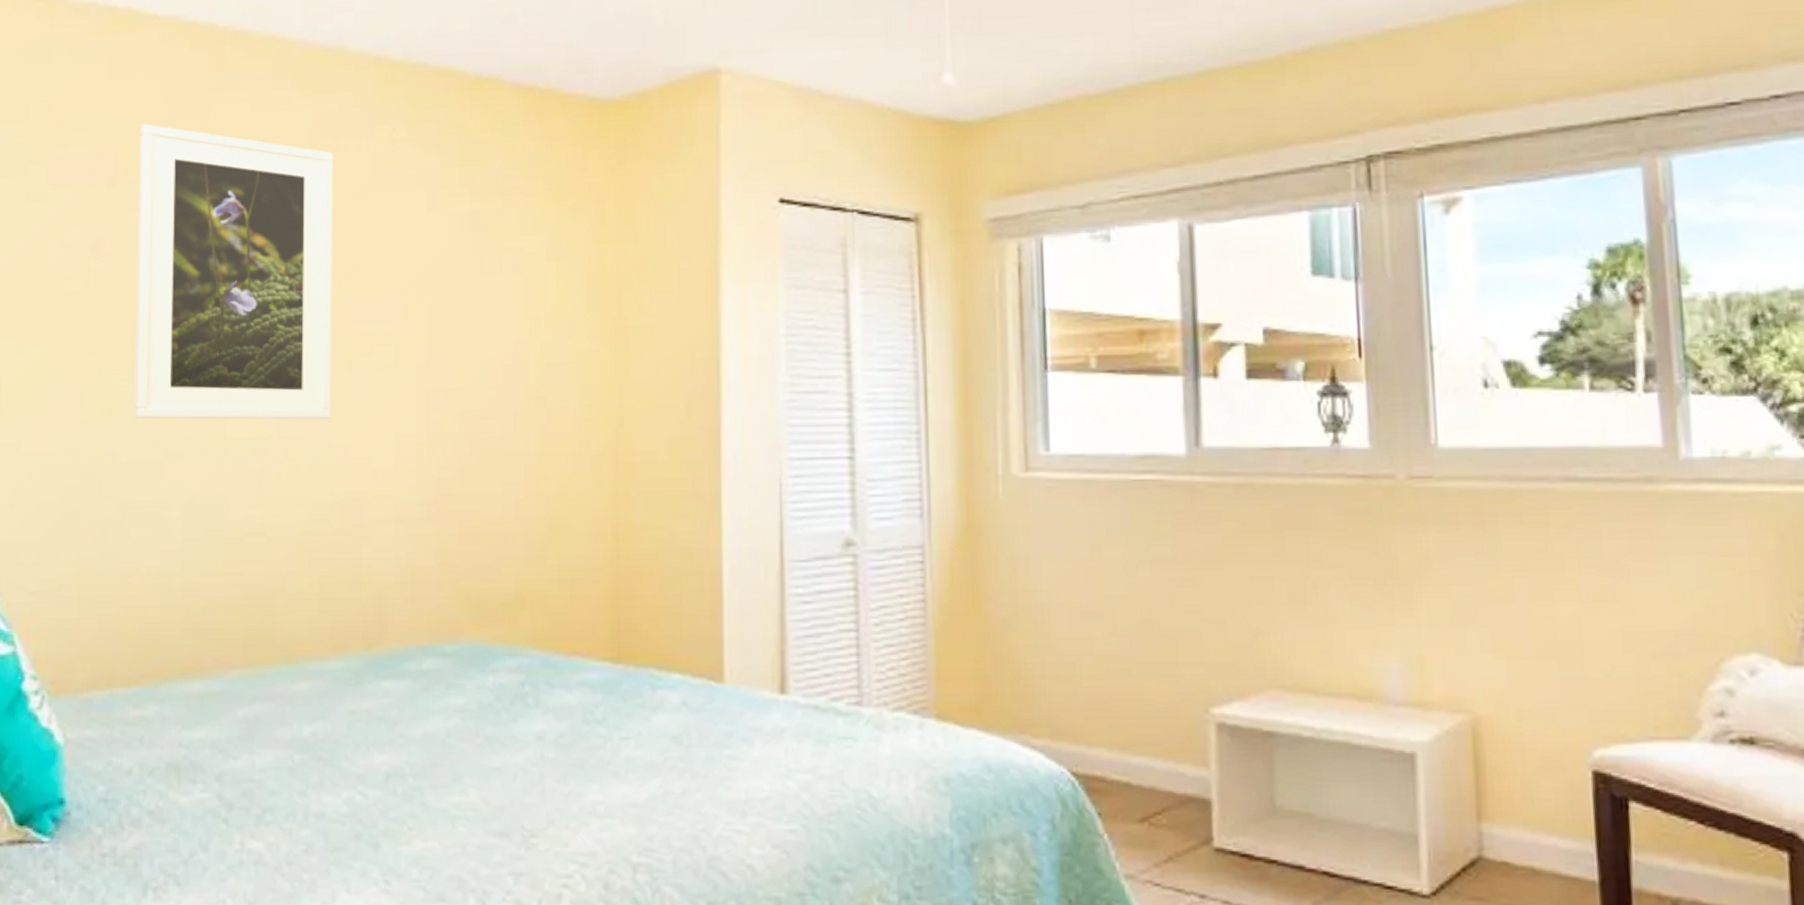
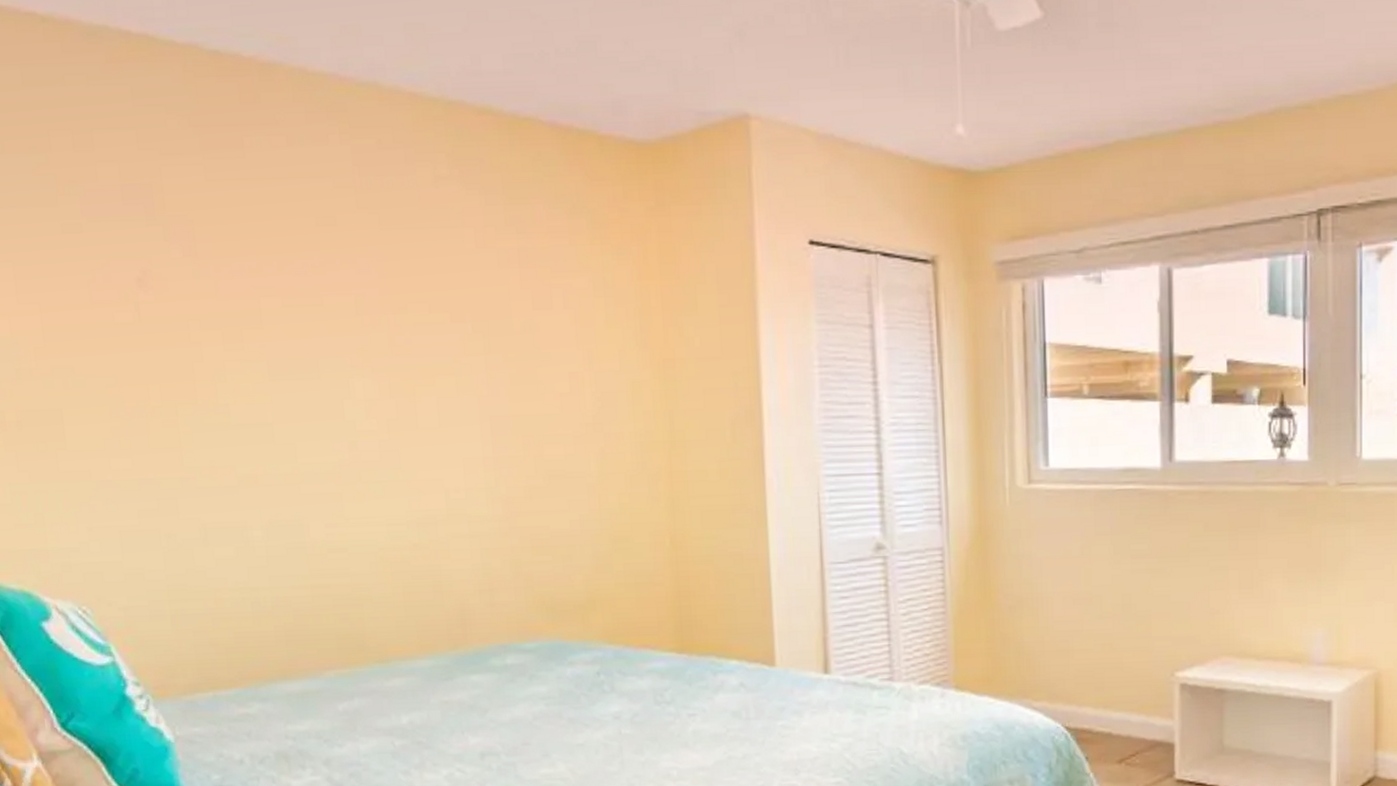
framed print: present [134,123,334,420] -> none [173,155,399,446]

